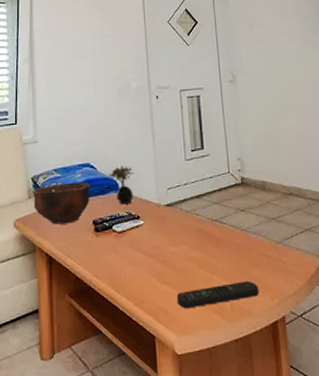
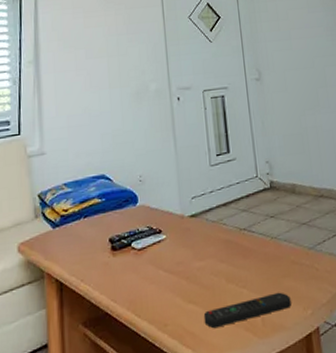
bowl: present [32,182,91,225] -> none [39,196,106,246]
succulent plant: present [109,166,134,205] -> none [126,175,155,219]

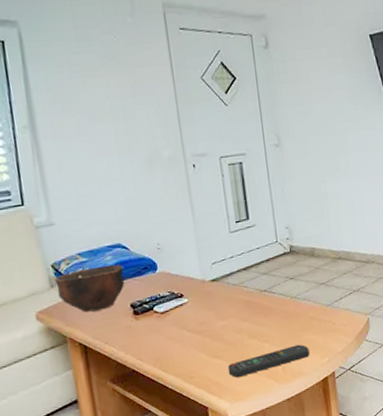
bowl: none [39,196,106,246] -> present [54,264,125,313]

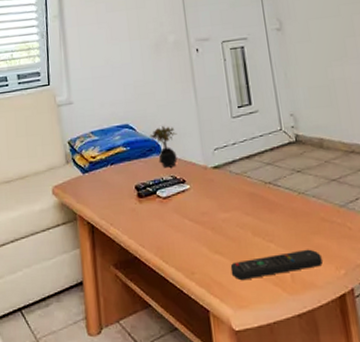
bowl: present [54,264,125,313] -> none [69,144,131,191]
succulent plant: none [144,243,175,285] -> present [149,126,177,168]

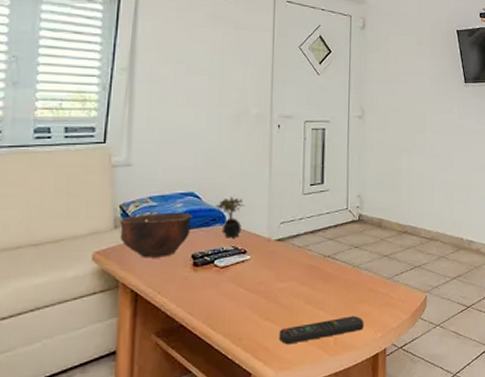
bowl: none [69,144,131,191] -> present [119,212,193,258]

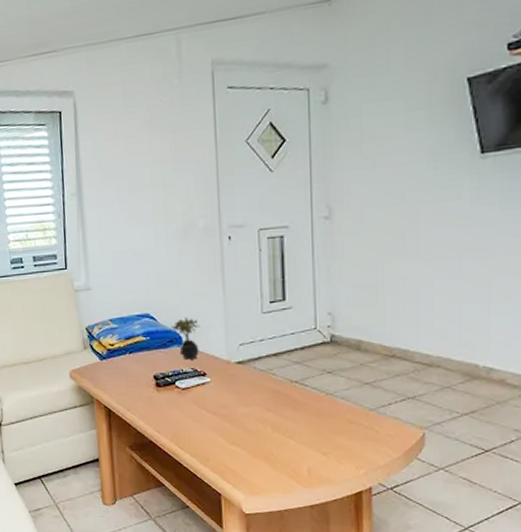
bowl: present [119,212,193,258] -> none [87,334,151,377]
remote control: present [278,315,364,345] -> none [246,448,342,471]

